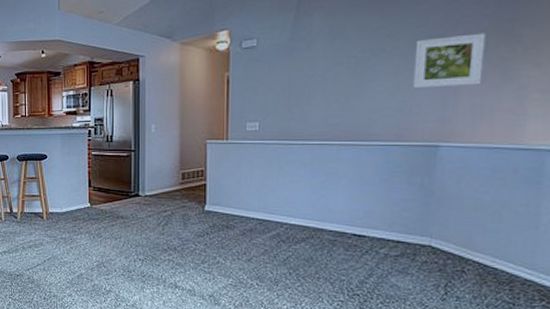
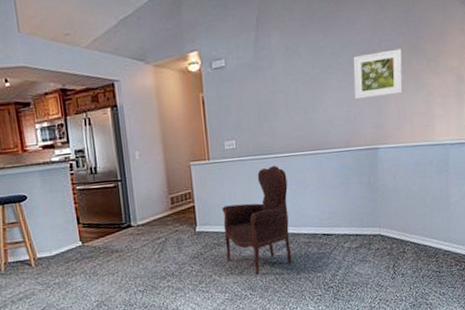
armchair: none [234,152,315,267] -> present [222,165,292,276]

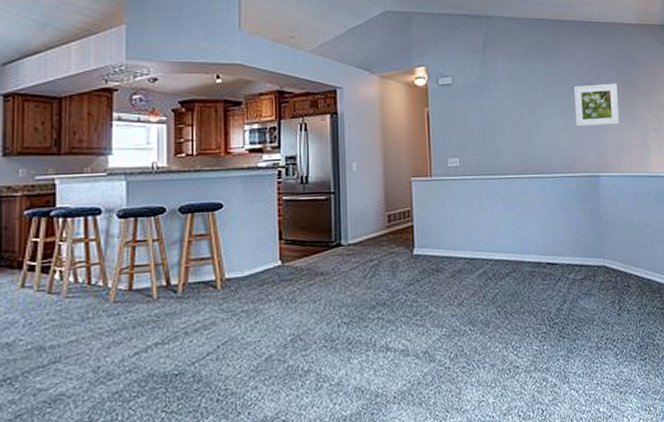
armchair: present [222,165,292,276] -> none [443,186,516,308]

